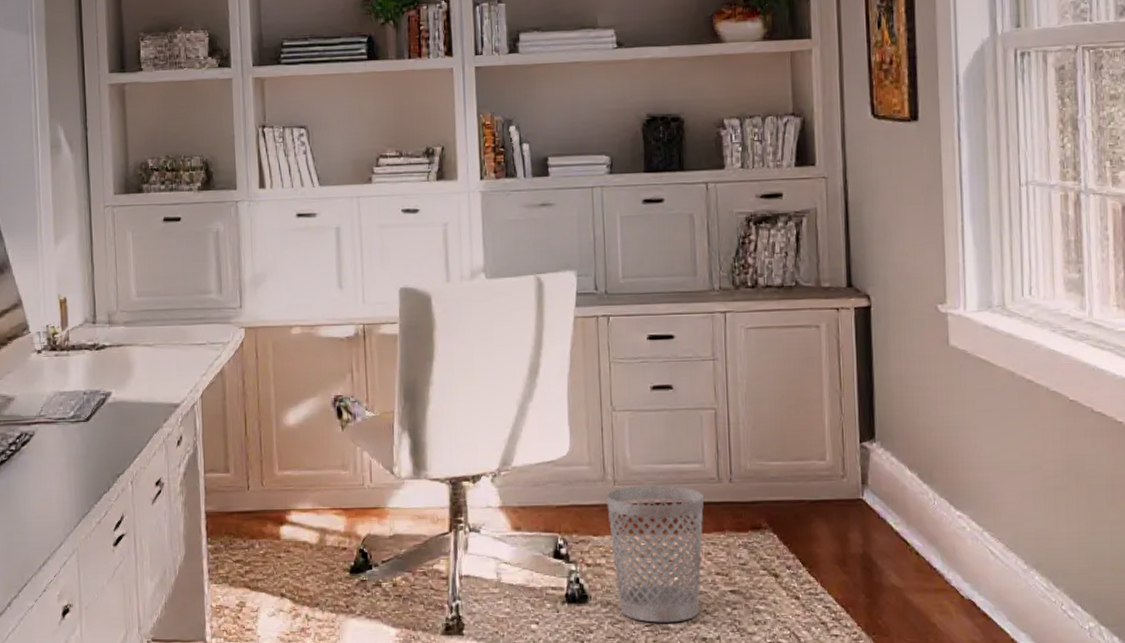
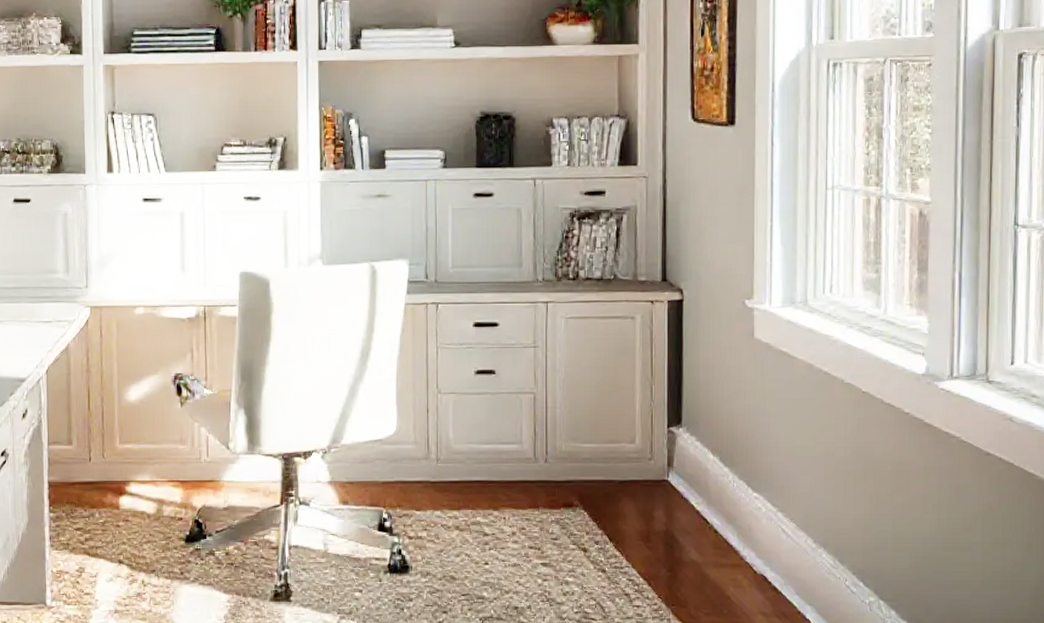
wastebasket: present [606,485,704,623] -> none [430,464,520,592]

